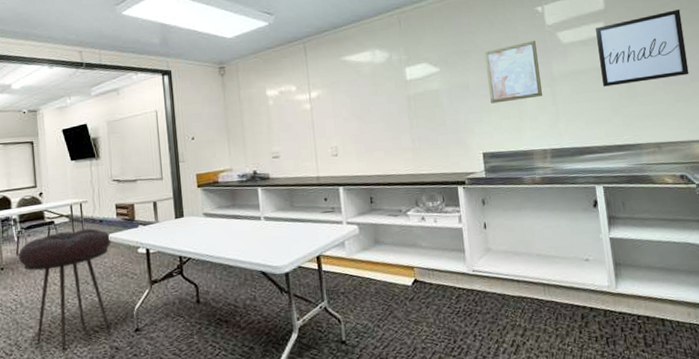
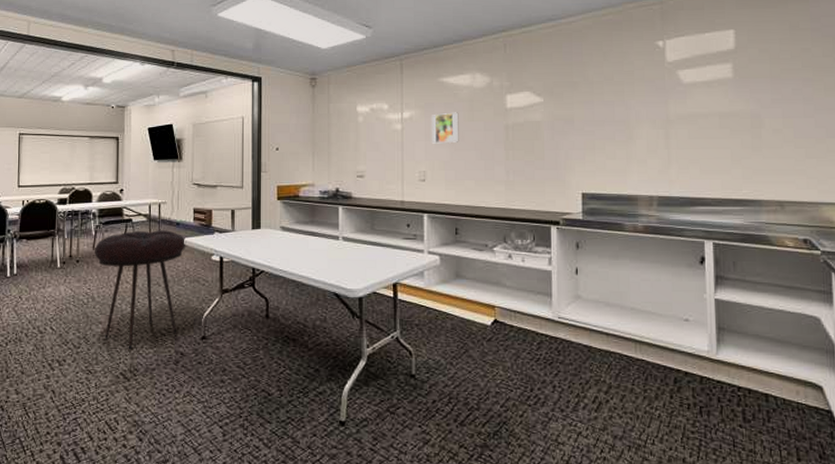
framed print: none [337,88,366,120] -> present [431,112,459,144]
wall art: present [484,41,542,104] -> none [594,78,654,141]
wall art: present [596,9,689,87] -> none [722,56,826,134]

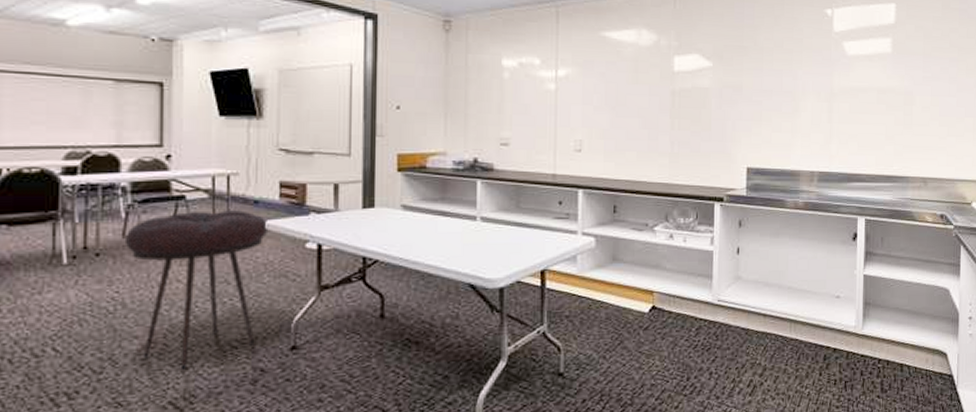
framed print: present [431,112,459,144] -> none [589,72,622,109]

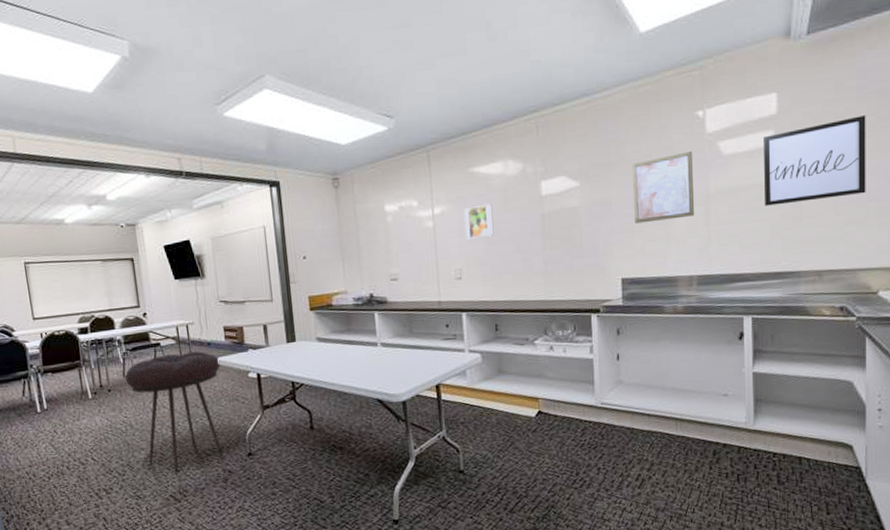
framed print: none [589,72,622,109] -> present [463,204,494,240]
wall art: none [763,47,820,113] -> present [631,151,694,224]
wall art: none [881,36,967,110] -> present [764,115,866,206]

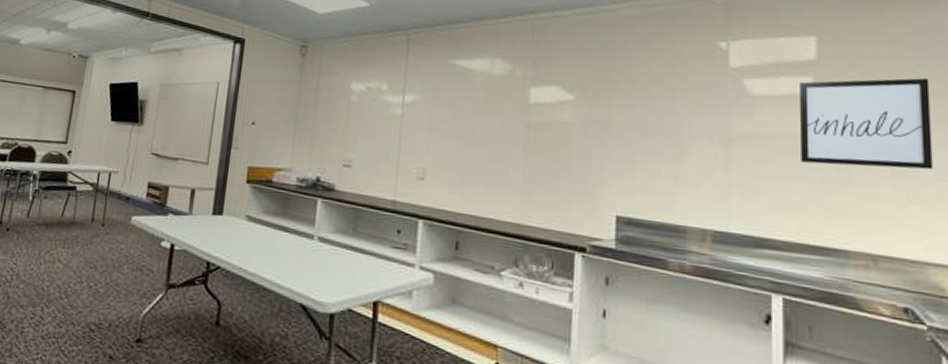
stool: present [125,351,222,472] -> none [24,201,135,344]
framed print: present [463,204,494,240] -> none [436,101,471,138]
wall art: present [631,151,694,224] -> none [637,83,711,158]

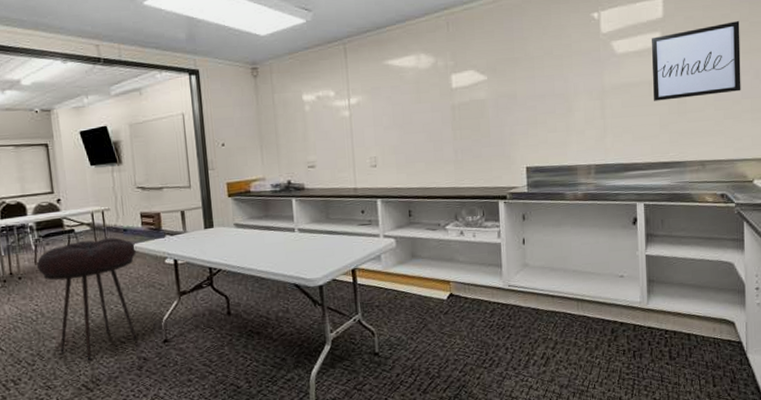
stool: none [24,201,135,344] -> present [36,237,137,361]

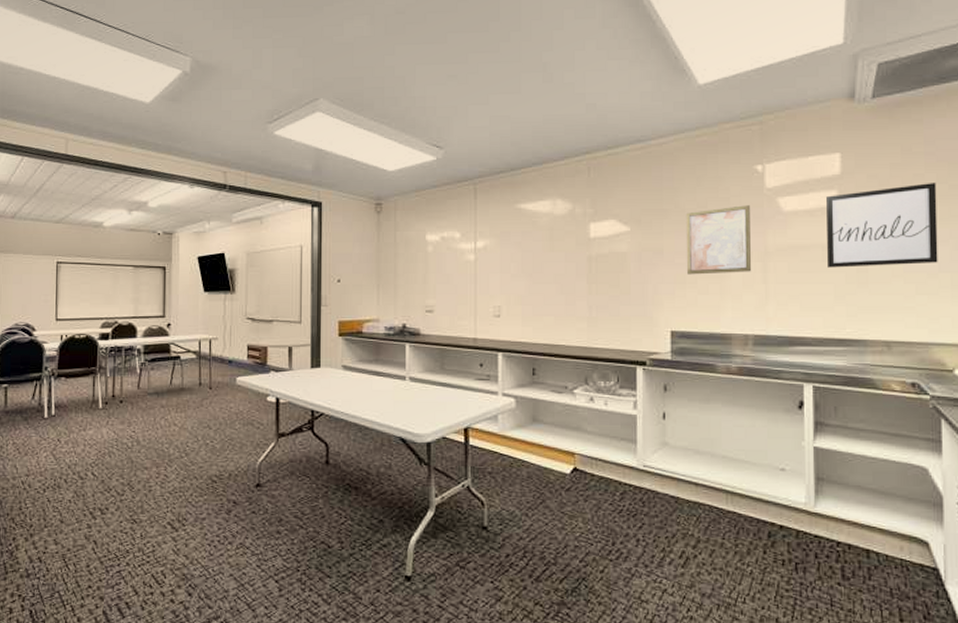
stool: present [36,237,137,361] -> none [139,368,240,497]
wall art: none [534,50,591,116] -> present [685,205,751,275]

